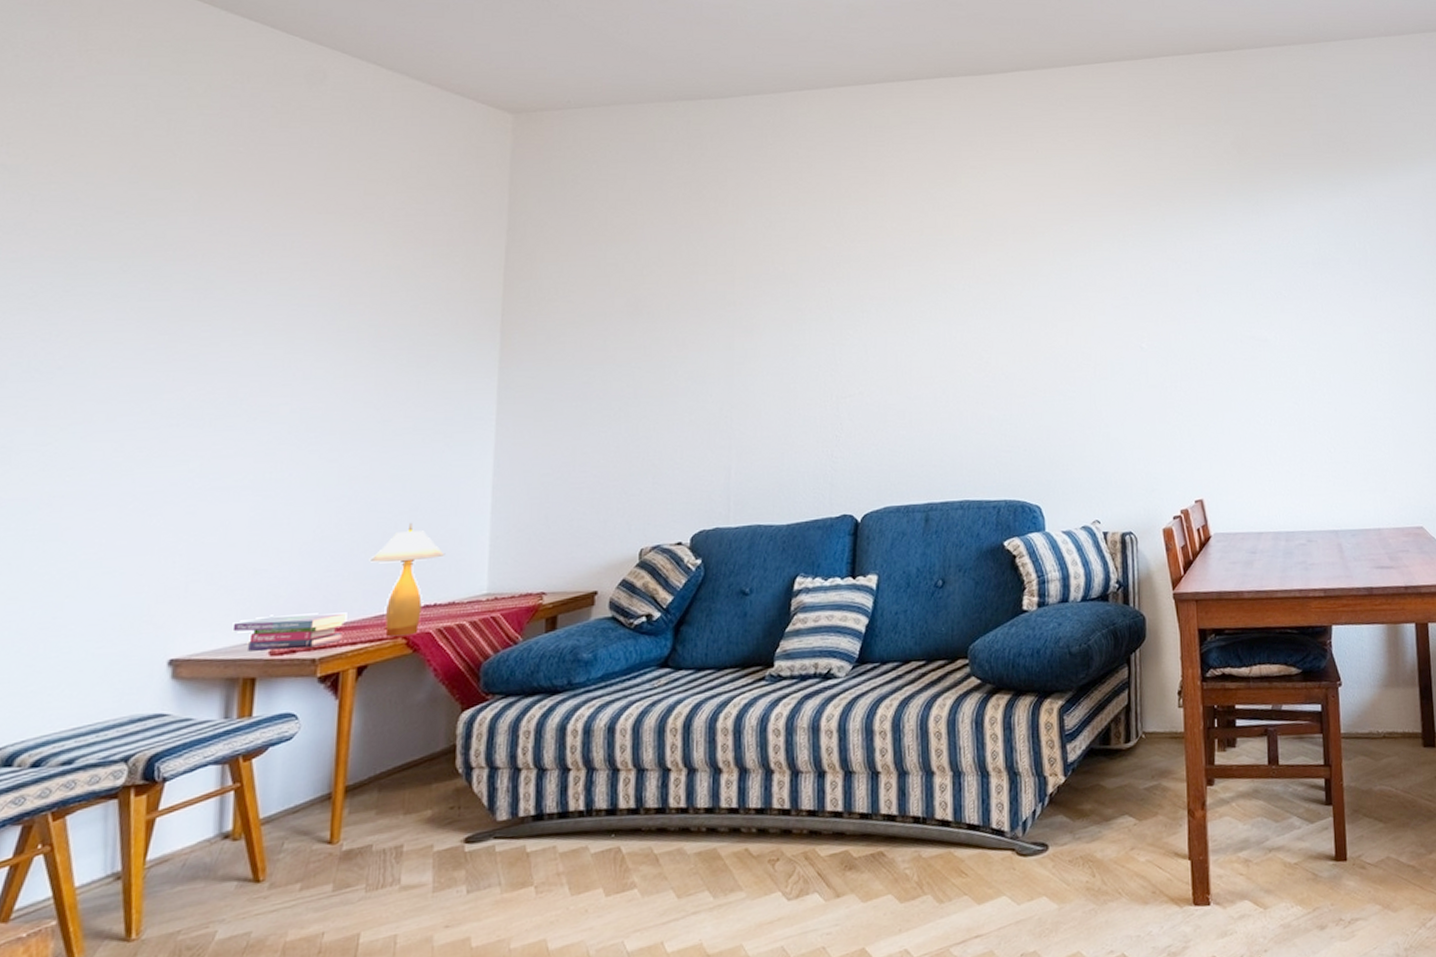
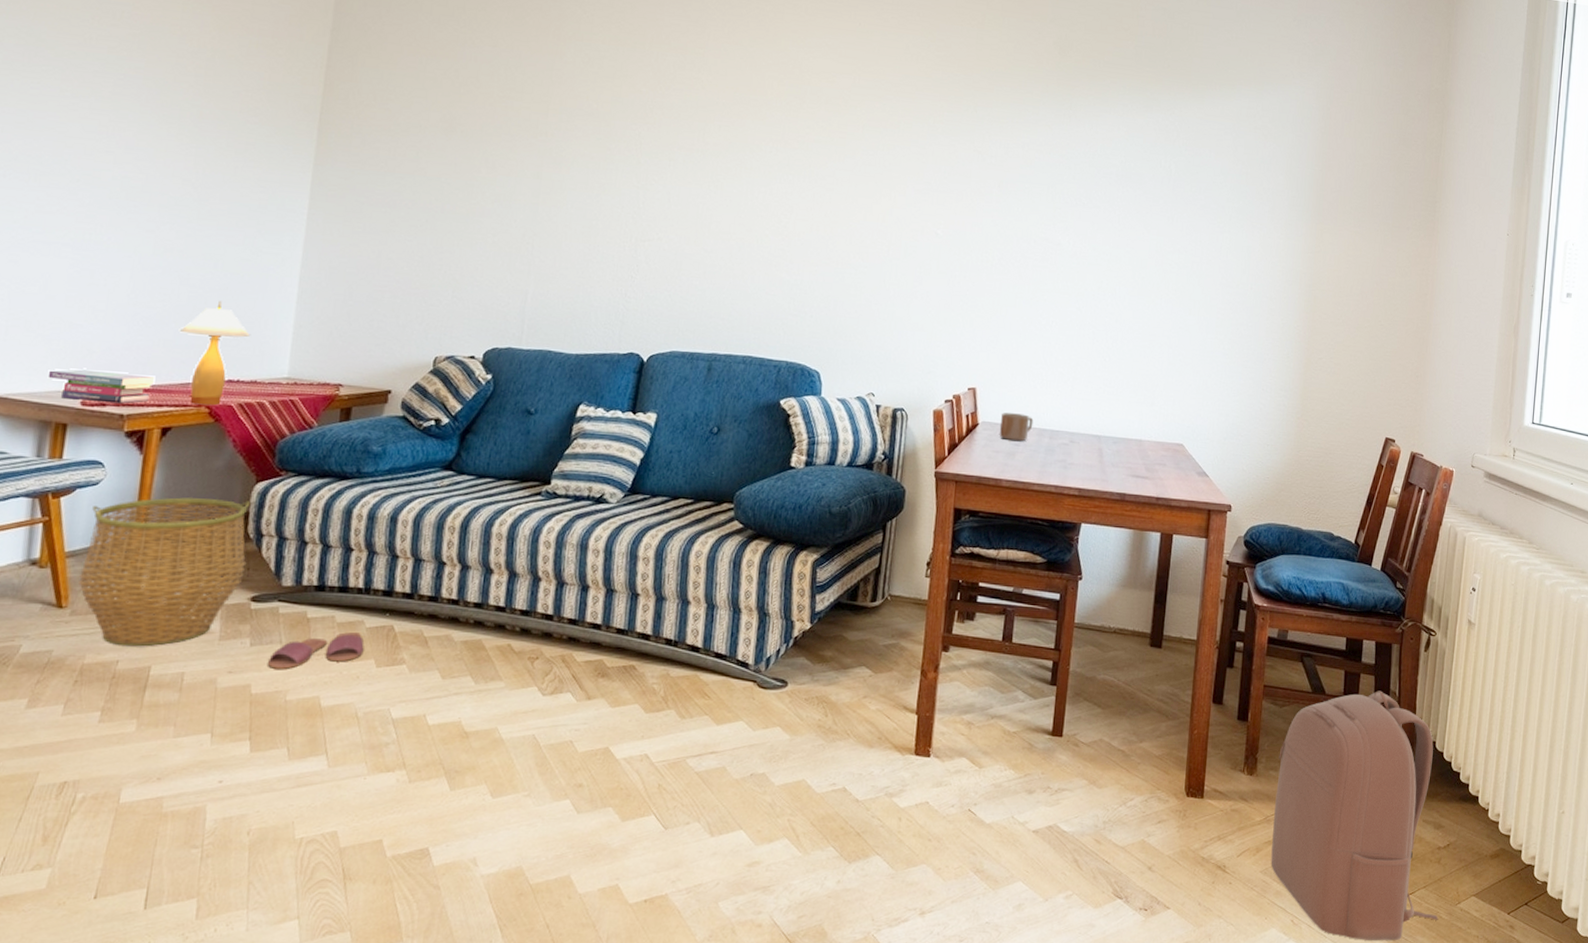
basket: none [276,733,457,915] -> present [78,497,251,646]
slippers: none [488,859,591,916] -> present [268,631,364,669]
mug: none [1232,519,1267,549] -> present [999,412,1034,442]

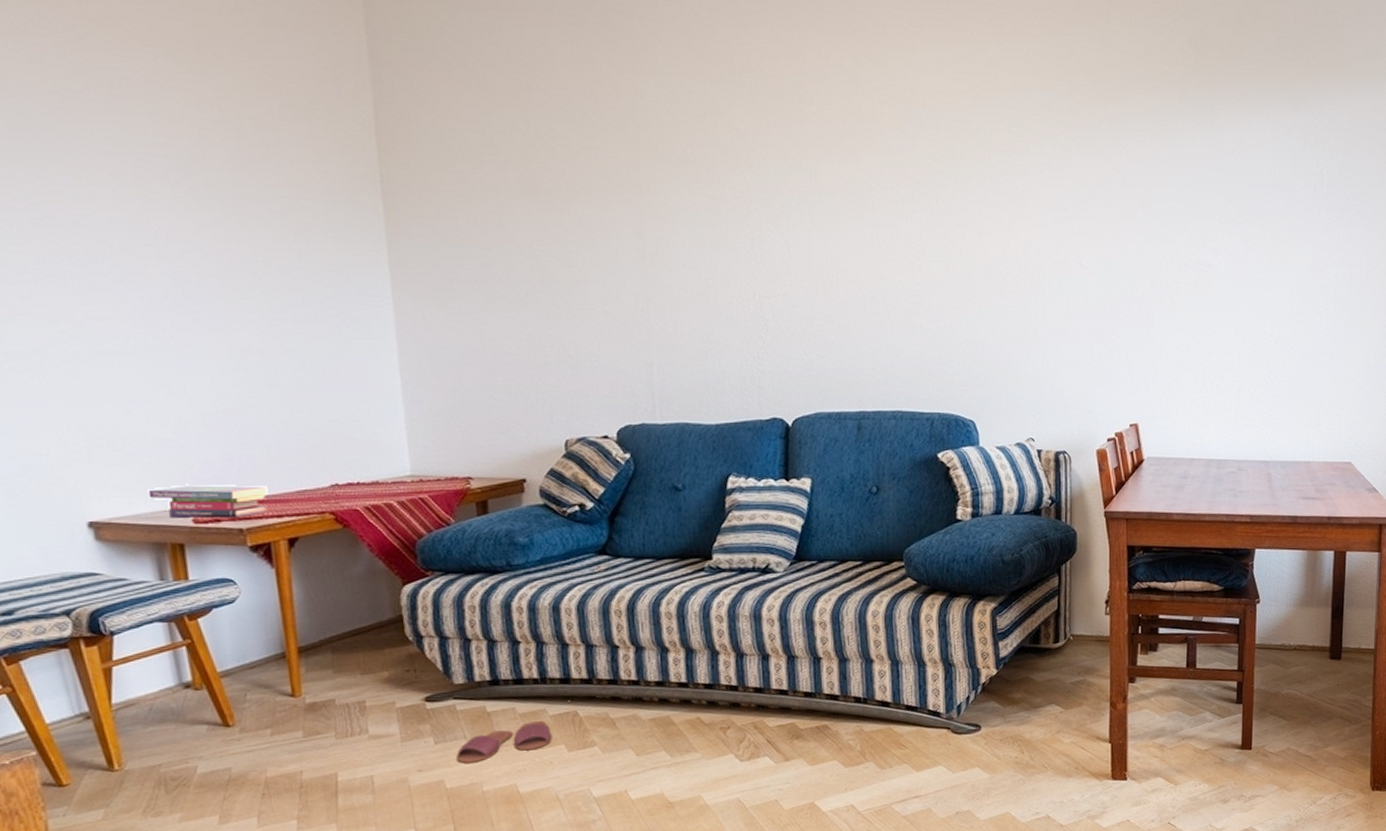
basket: present [78,497,251,646] -> none [235,604,412,756]
table lamp: present [179,300,251,406] -> none [280,400,361,512]
mug: present [999,412,1034,442] -> none [1165,446,1199,474]

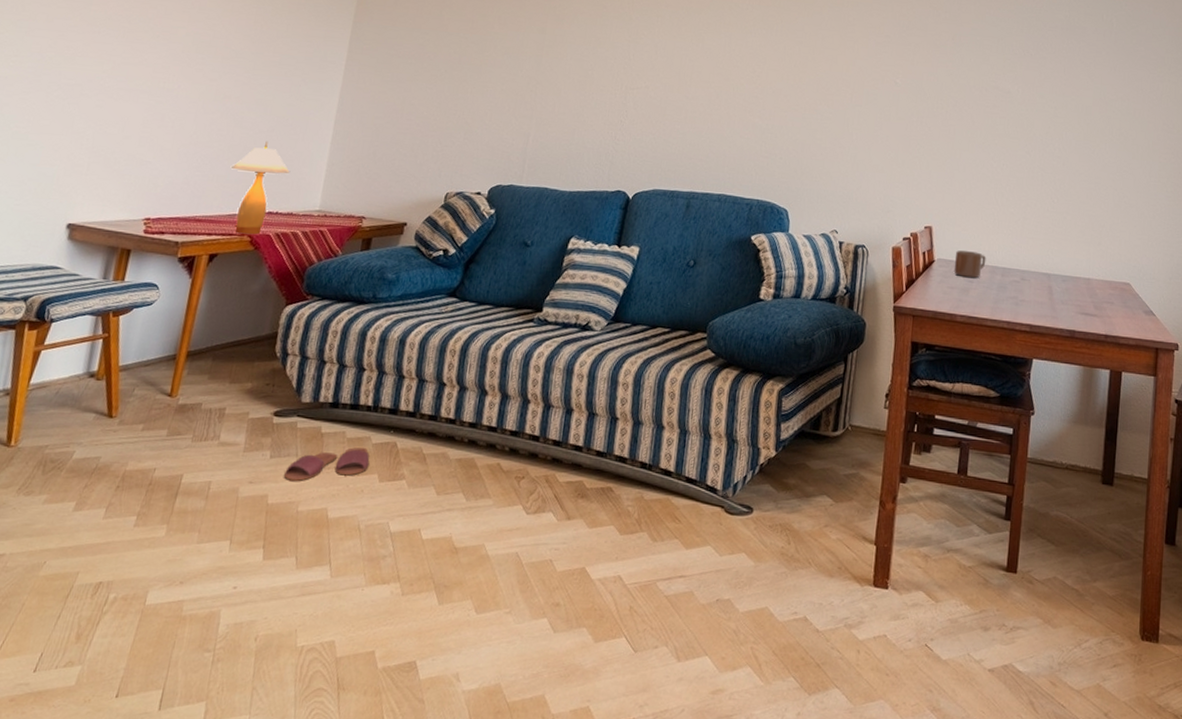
books: present [148,485,268,519] -> none [118,201,208,233]
table lamp: none [280,400,361,512] -> present [230,141,291,235]
mug: none [1165,446,1199,474] -> present [953,250,986,278]

